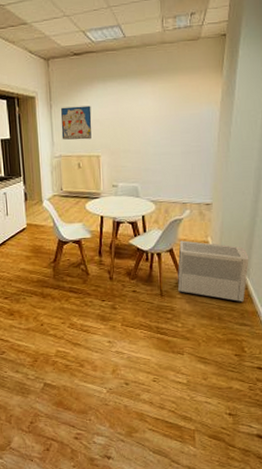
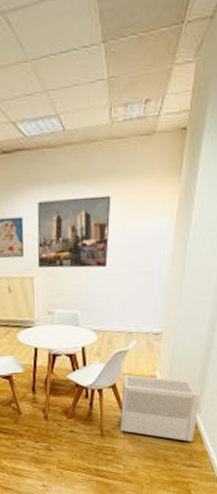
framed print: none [102,88,165,148] -> present [37,195,111,268]

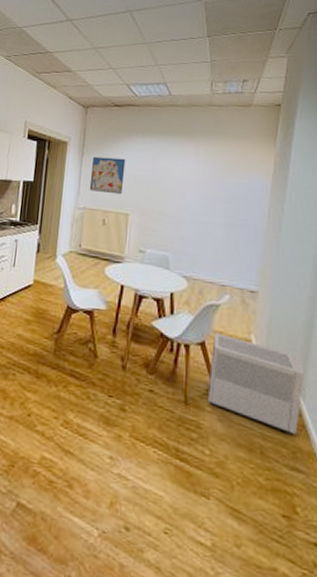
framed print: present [37,195,111,268] -> none [134,148,209,216]

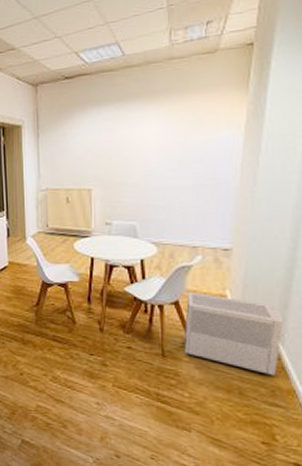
wall art: present [89,156,126,195] -> none [48,133,83,172]

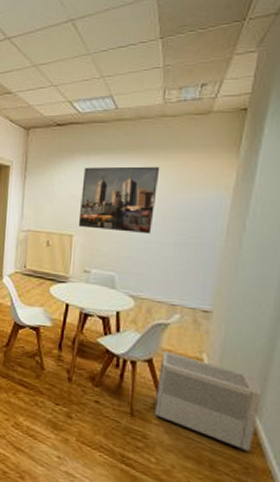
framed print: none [95,111,172,181] -> present [78,166,160,235]

